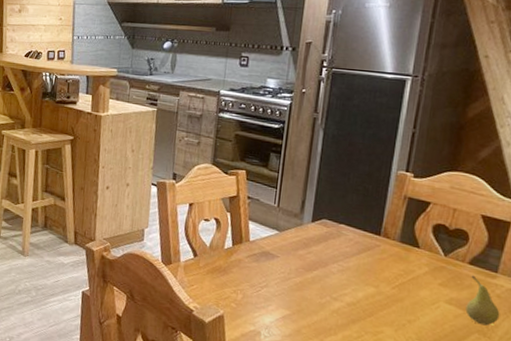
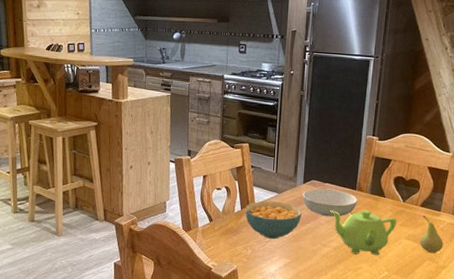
cereal bowl: none [237,238,309,285] -> present [245,201,302,240]
serving bowl: none [309,229,382,266] -> present [302,188,357,217]
teapot: none [345,257,435,319] -> present [330,210,397,255]

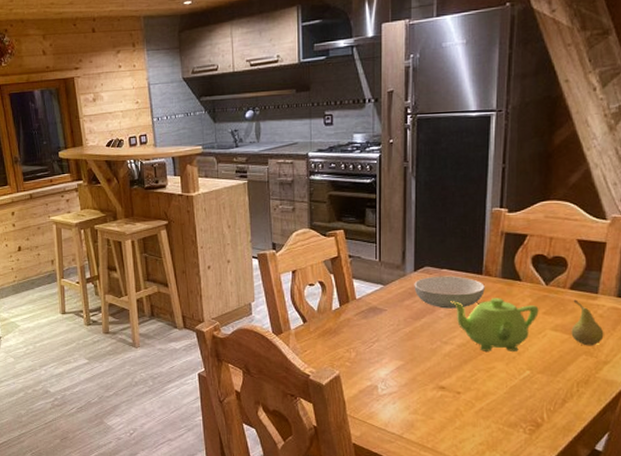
cereal bowl: present [245,201,302,240] -> none [344,294,415,339]

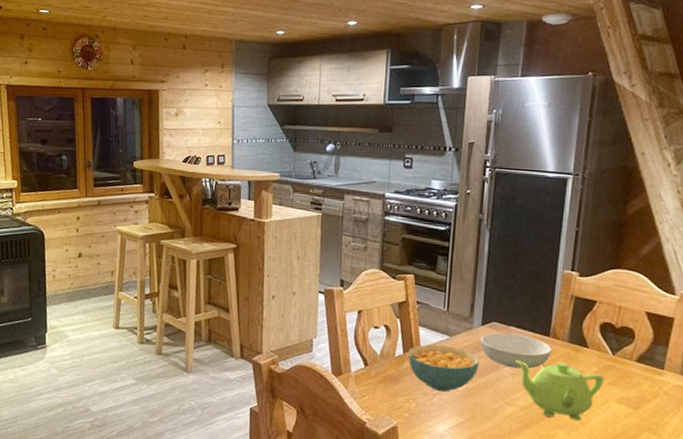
cereal bowl: none [344,294,415,339] -> present [408,344,480,393]
fruit: present [571,299,604,346] -> none [635,373,669,424]

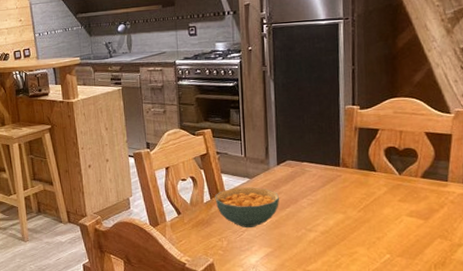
serving bowl: present [480,332,551,369] -> none [278,168,343,199]
teapot: present [516,360,604,421] -> none [312,187,394,237]

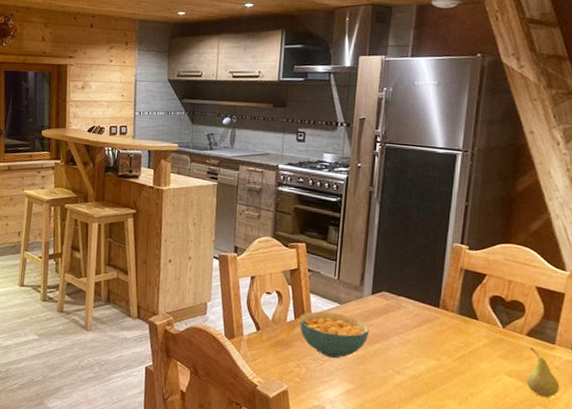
fruit: none [425,187,456,230] -> present [526,347,560,398]

